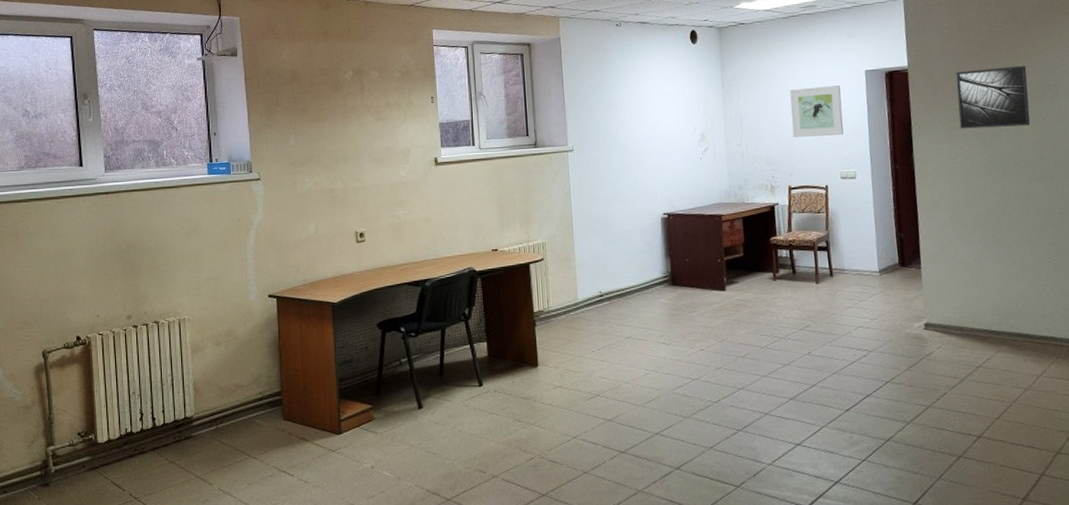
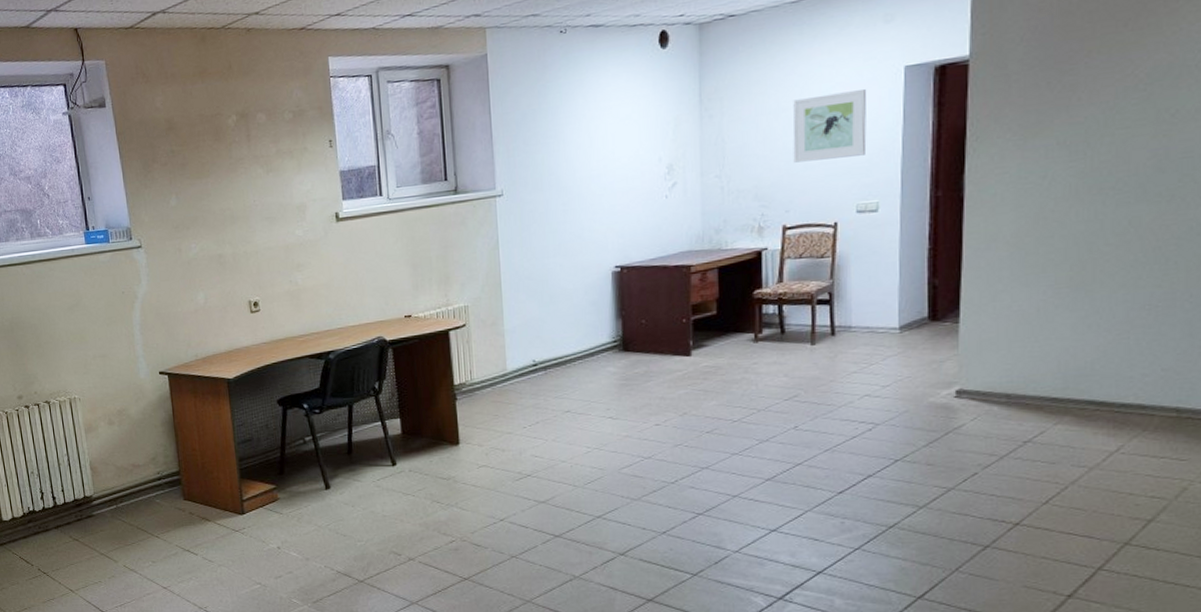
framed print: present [956,65,1030,129] -> none [1039,40,1155,138]

